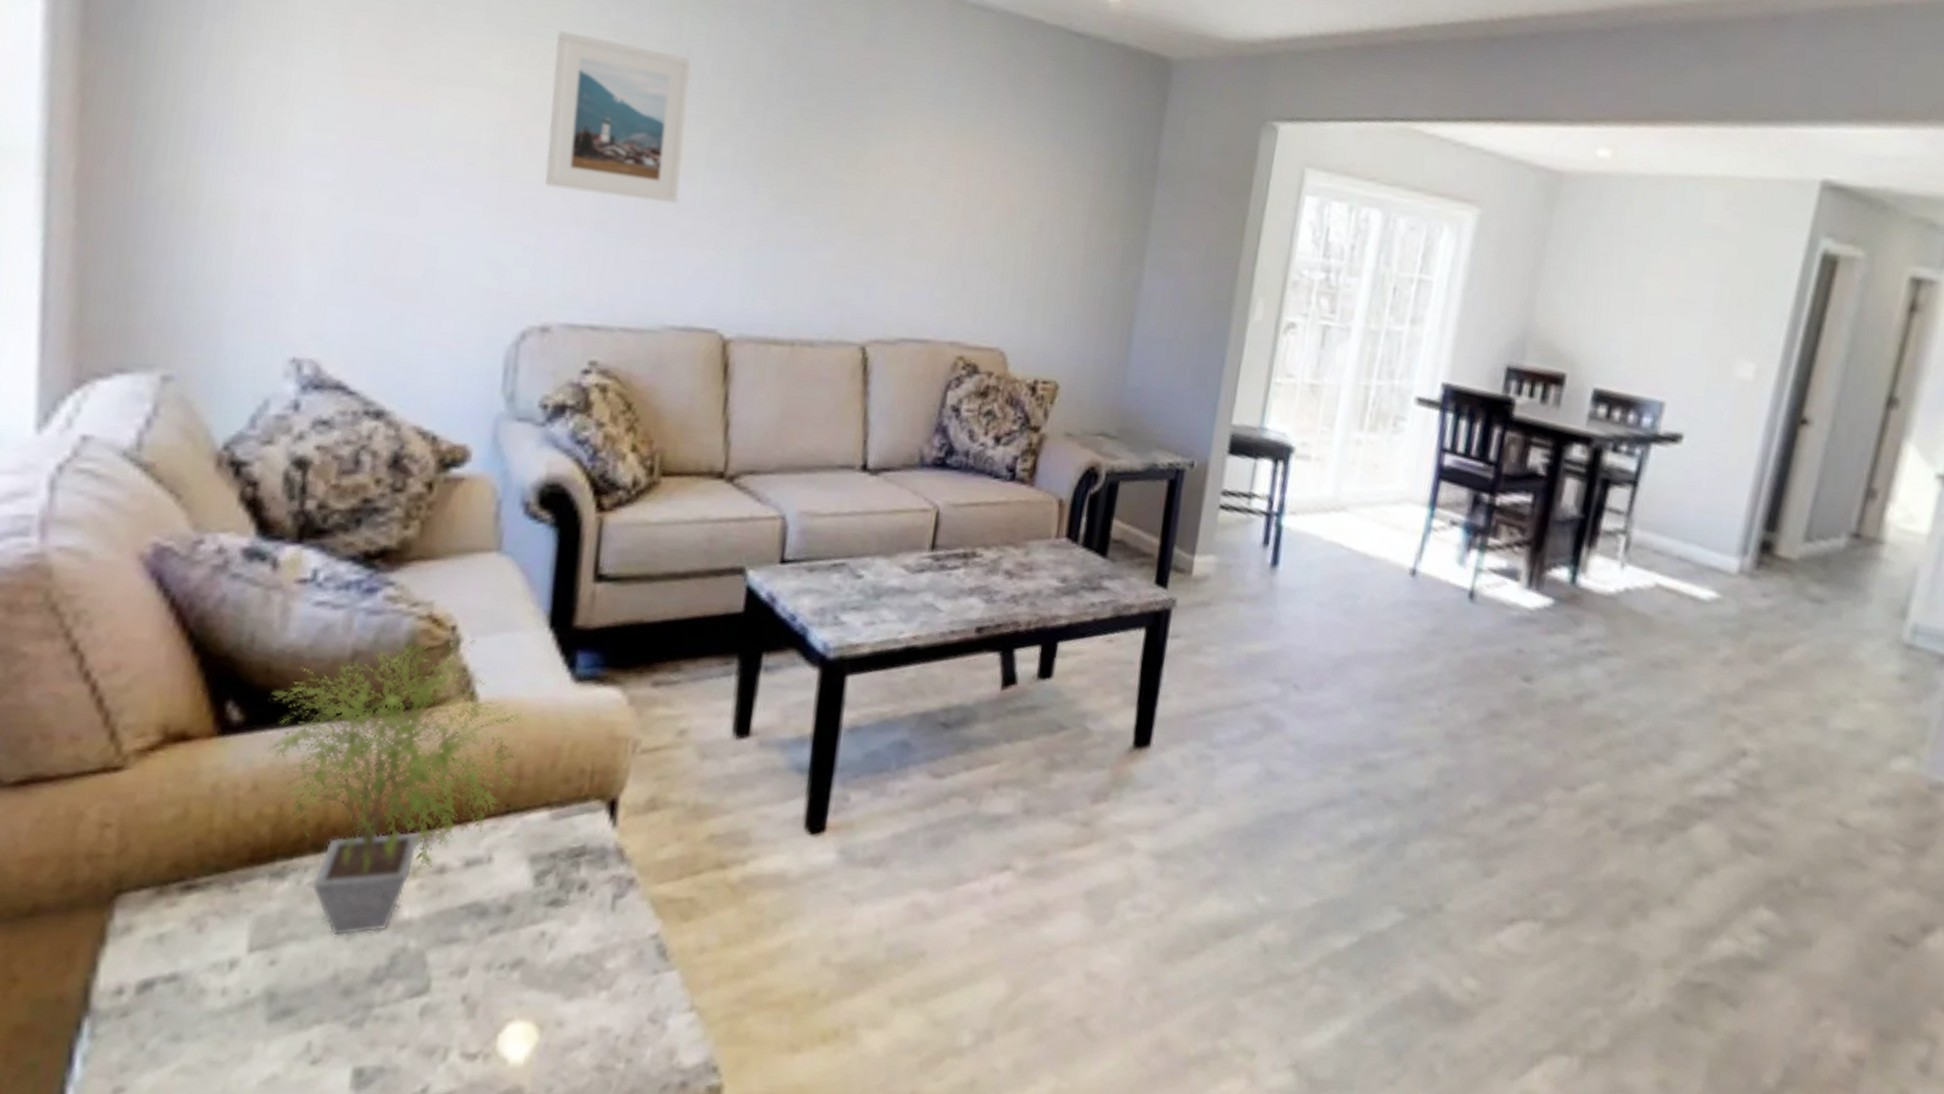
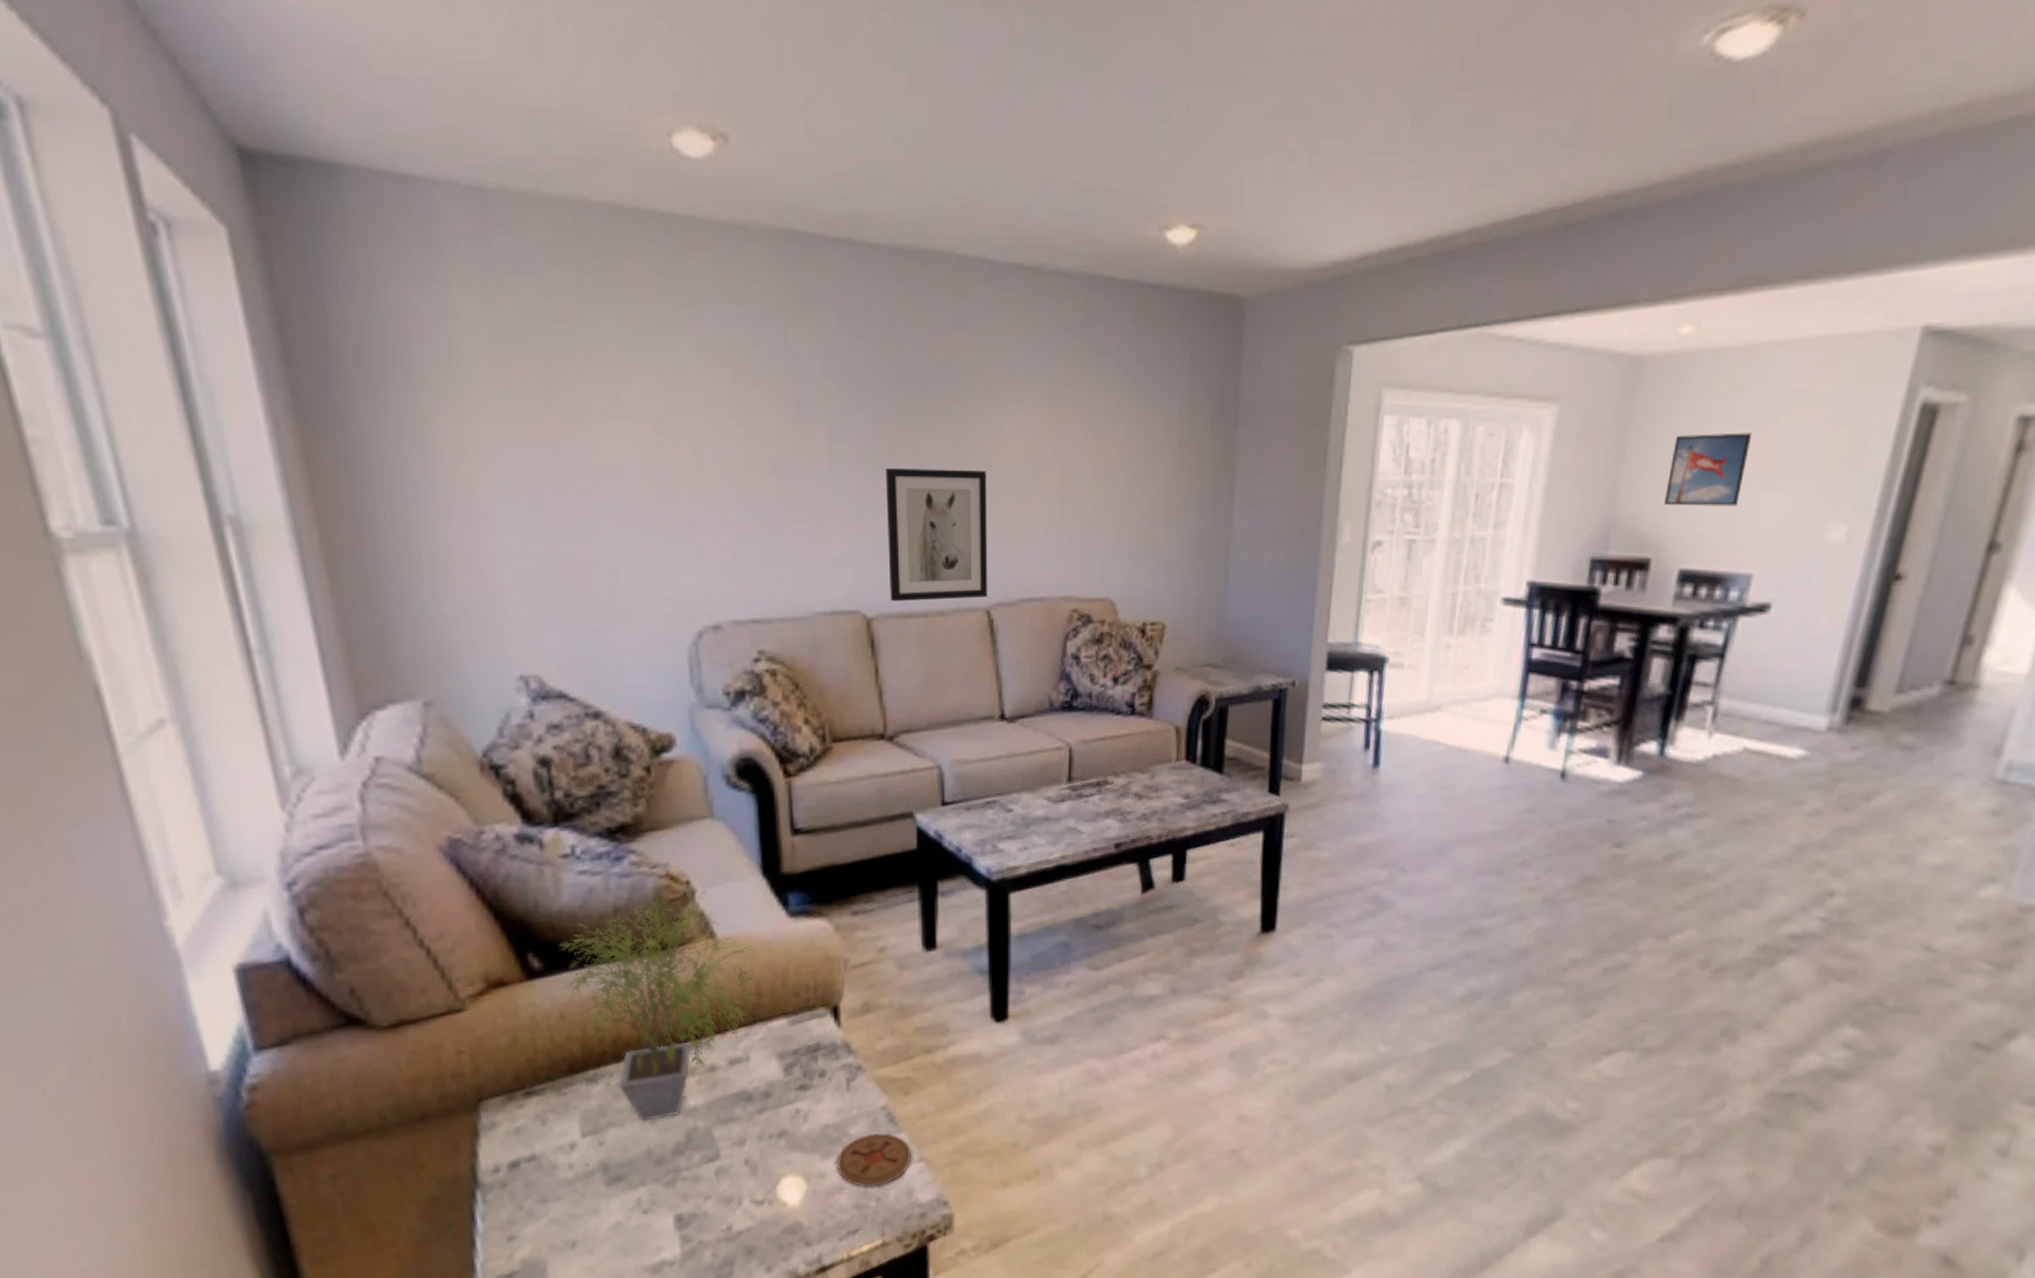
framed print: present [545,30,693,204] -> none [681,355,811,501]
coaster: none [580,970,682,1042] -> present [836,1133,912,1187]
wall art: none [753,180,881,332] -> present [885,468,988,602]
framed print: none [1580,254,1665,332] -> present [1664,433,1752,506]

